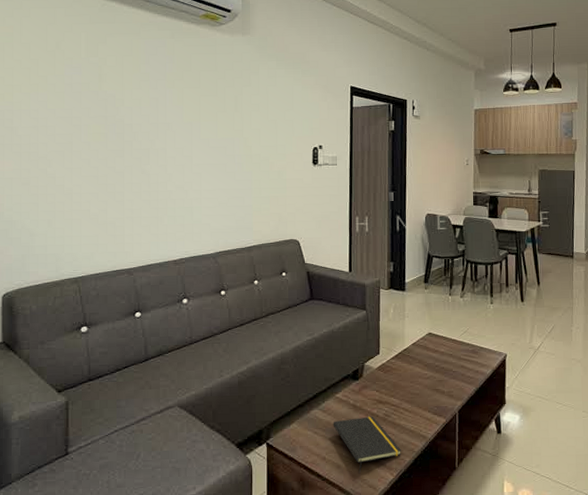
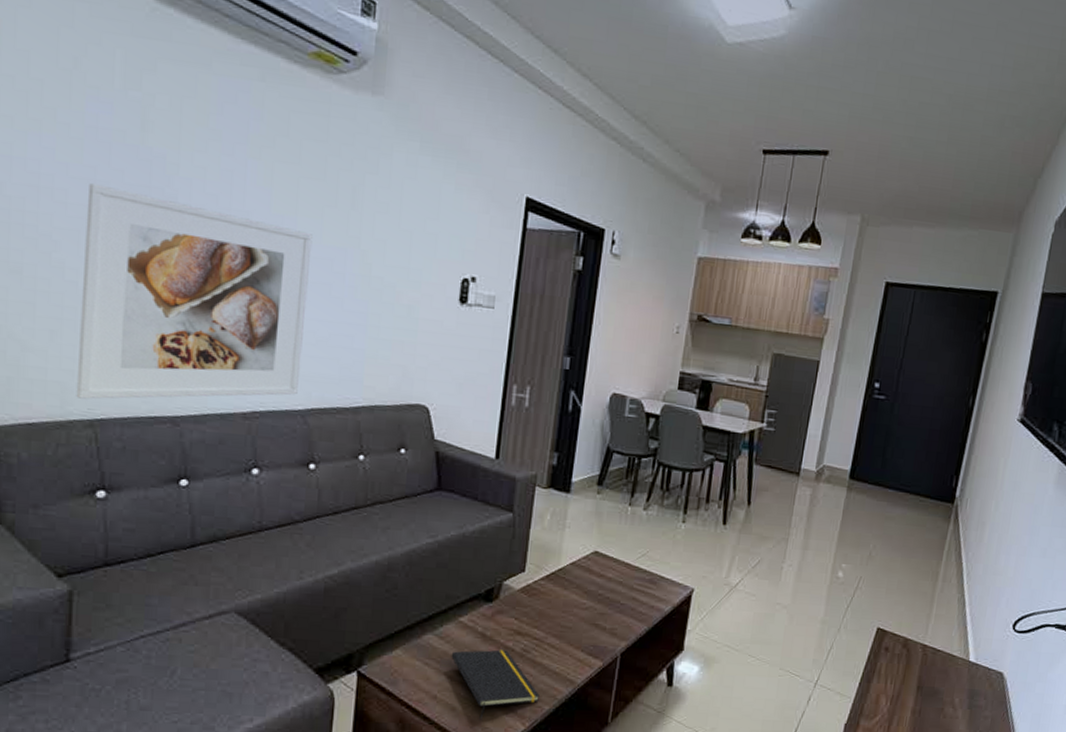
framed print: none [65,120,212,264] -> present [76,183,313,399]

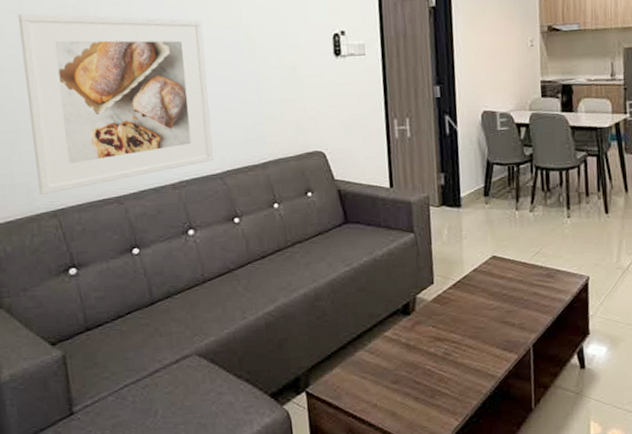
notepad: present [451,649,540,720] -> none [382,356,467,421]

